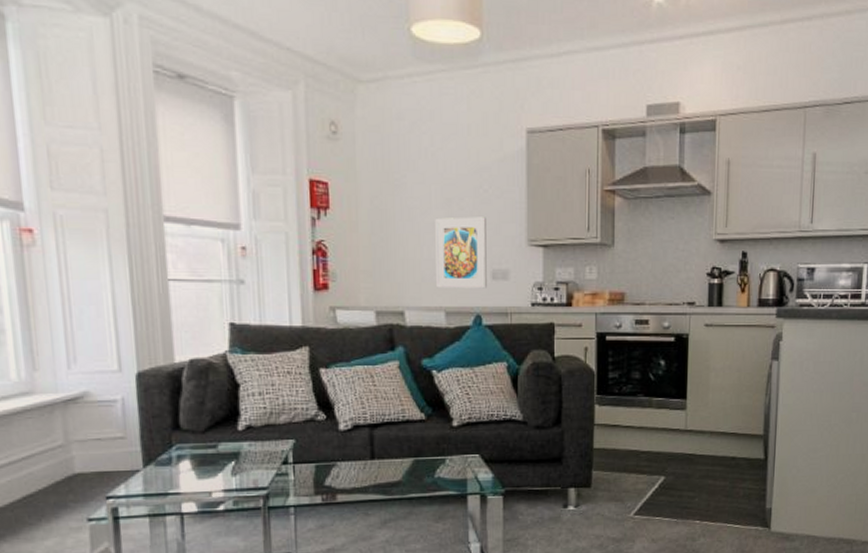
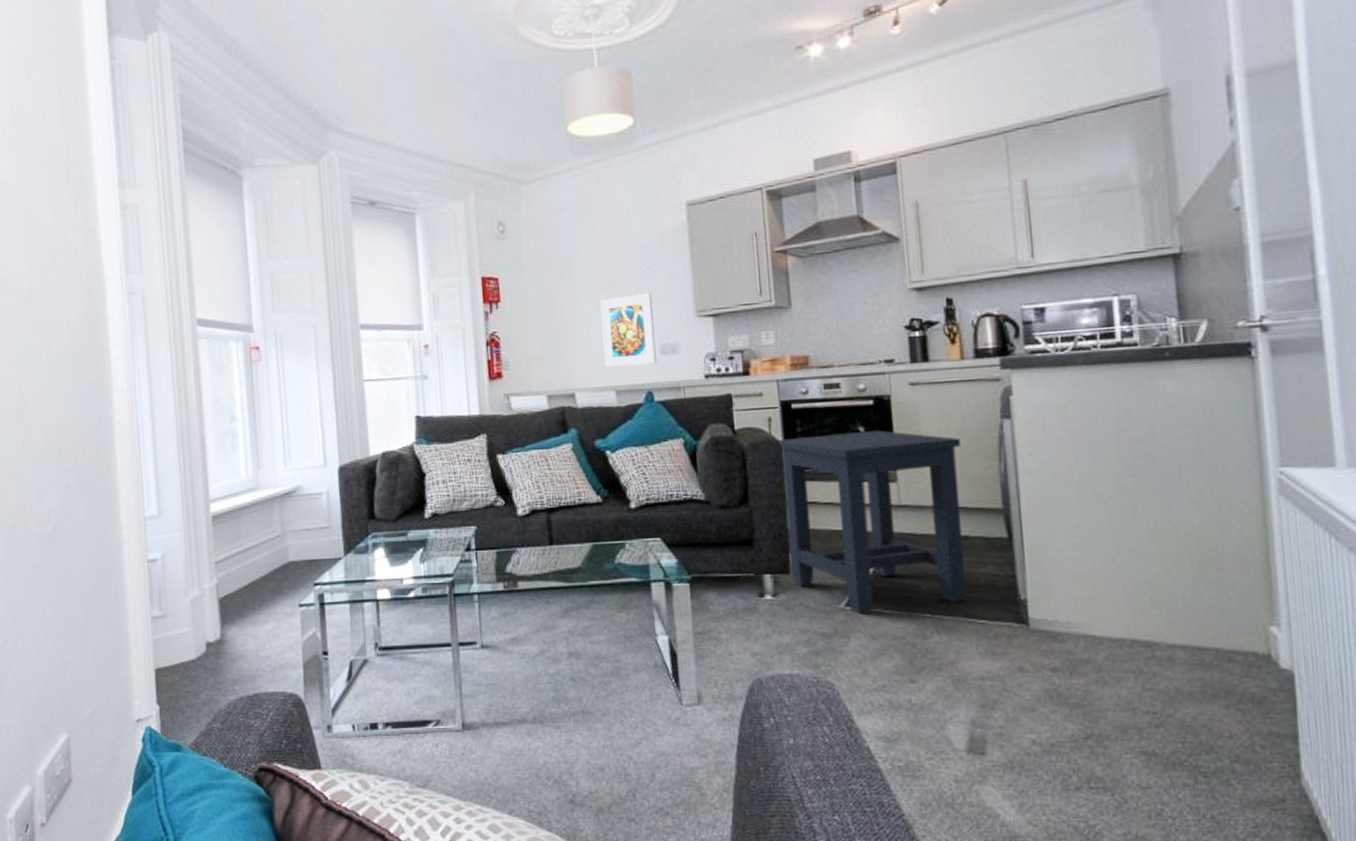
side table: none [592,364,738,522] -> present [778,430,966,615]

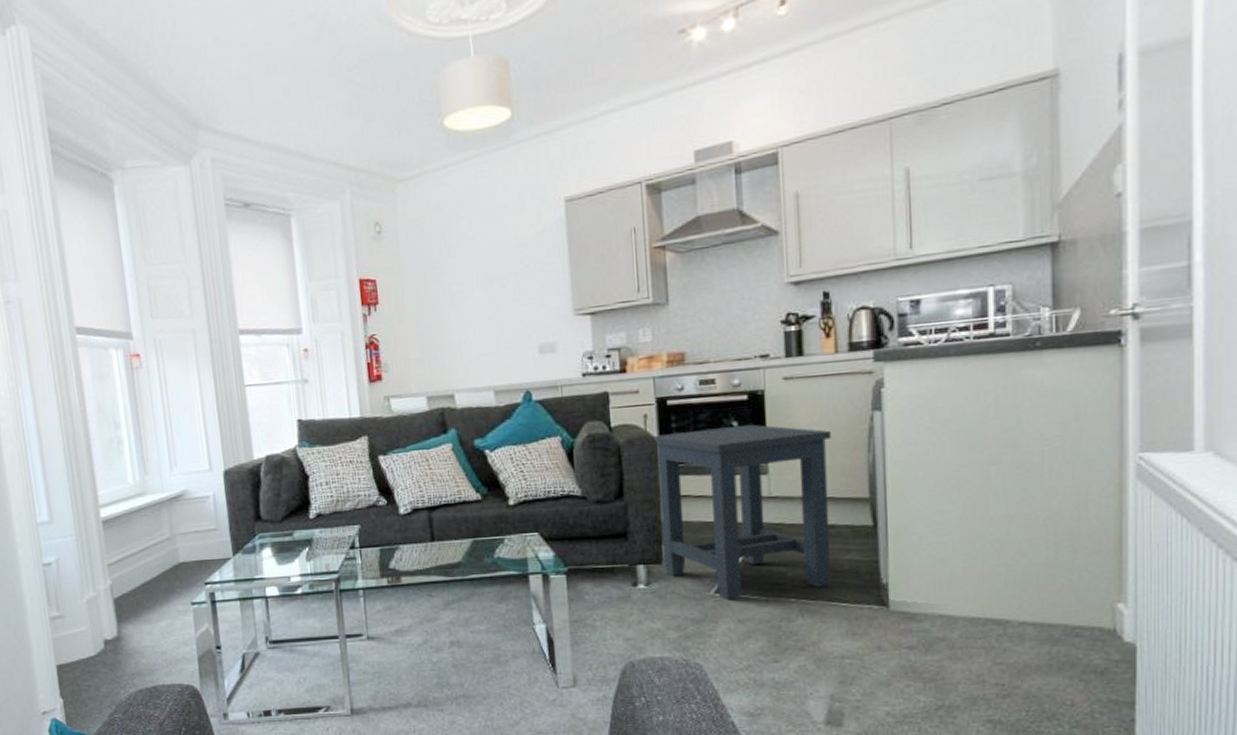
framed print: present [600,293,657,368] -> none [478,292,535,369]

